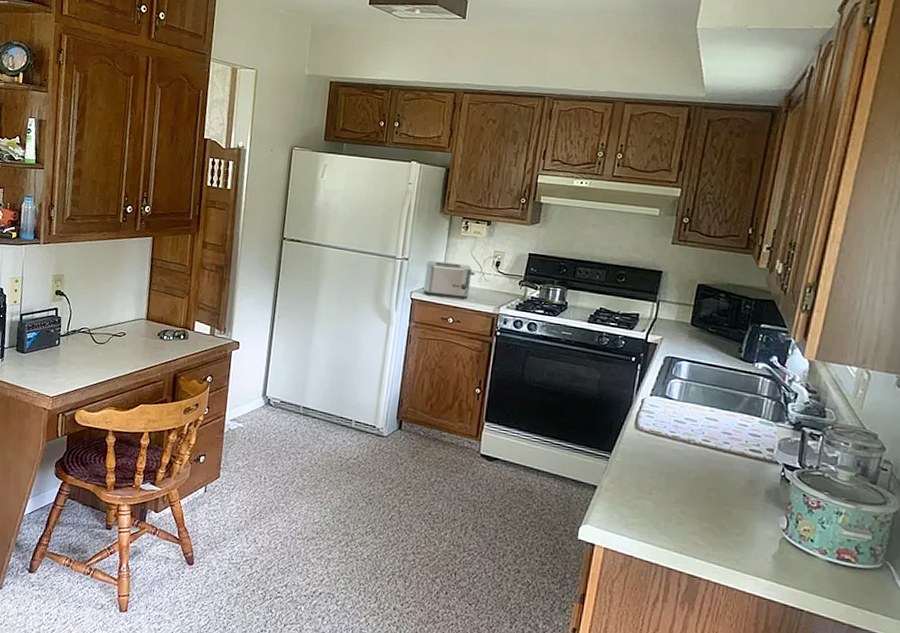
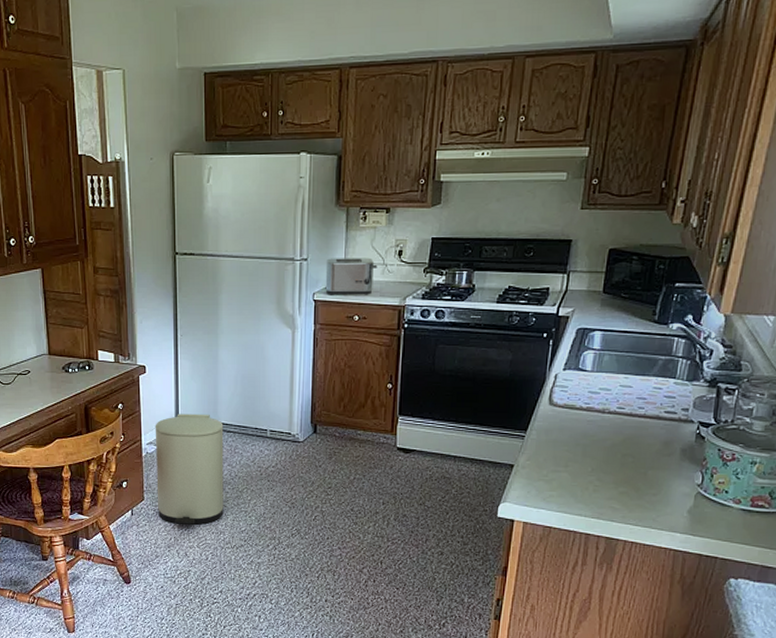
pedal bin: none [232,393,310,511] -> present [155,413,224,525]

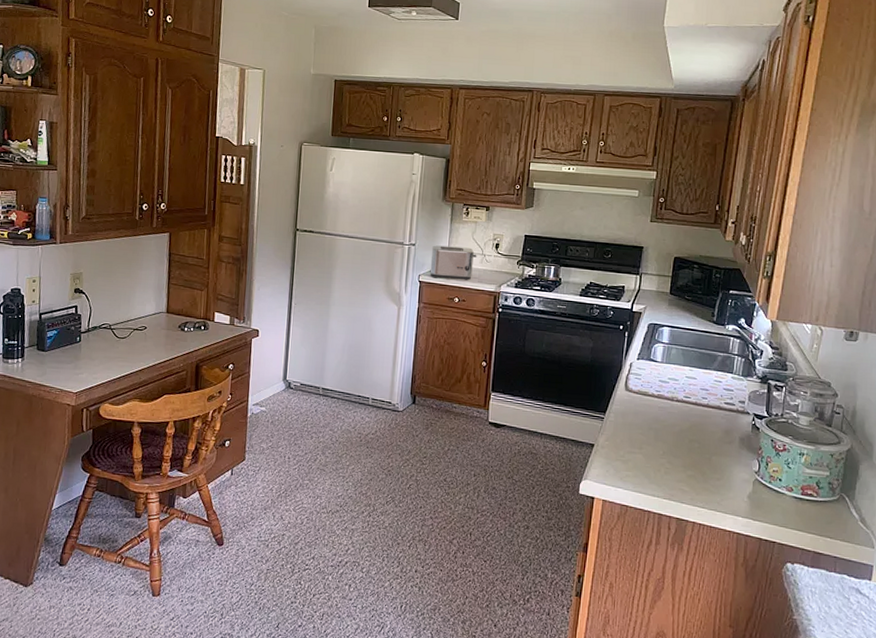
pedal bin: present [155,413,224,525] -> none [257,377,329,488]

